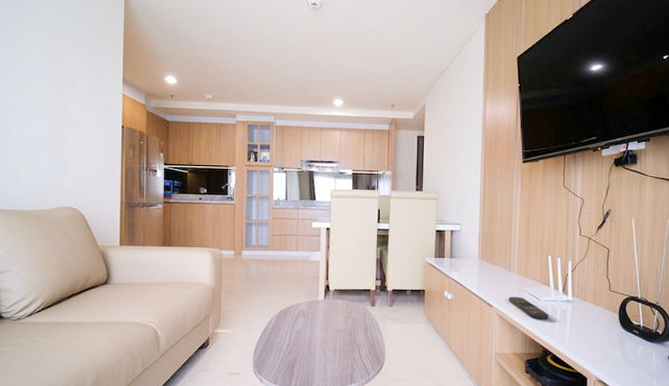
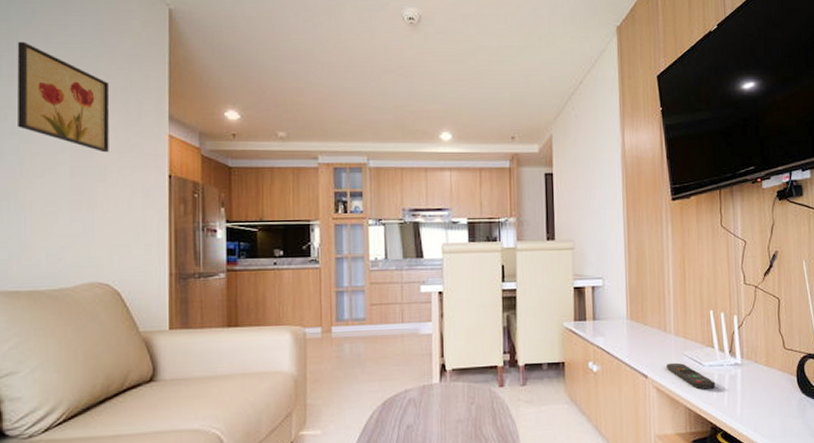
wall art: none [11,17,79,106] -> present [17,41,110,153]

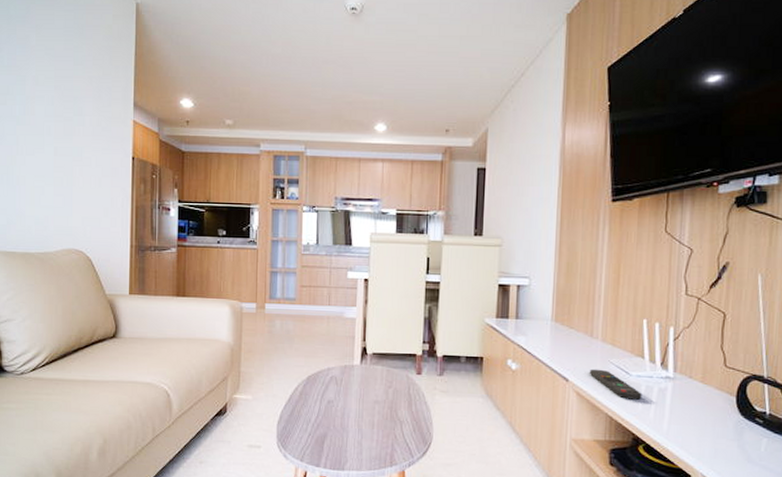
wall art: present [17,41,110,153] -> none [15,35,87,135]

